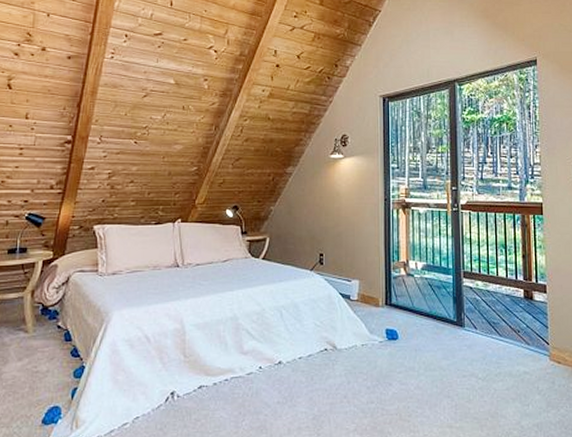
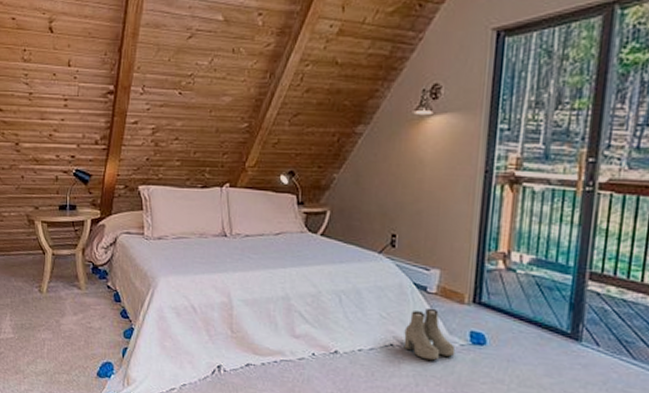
boots: none [335,313,376,359] -> present [403,307,456,361]

